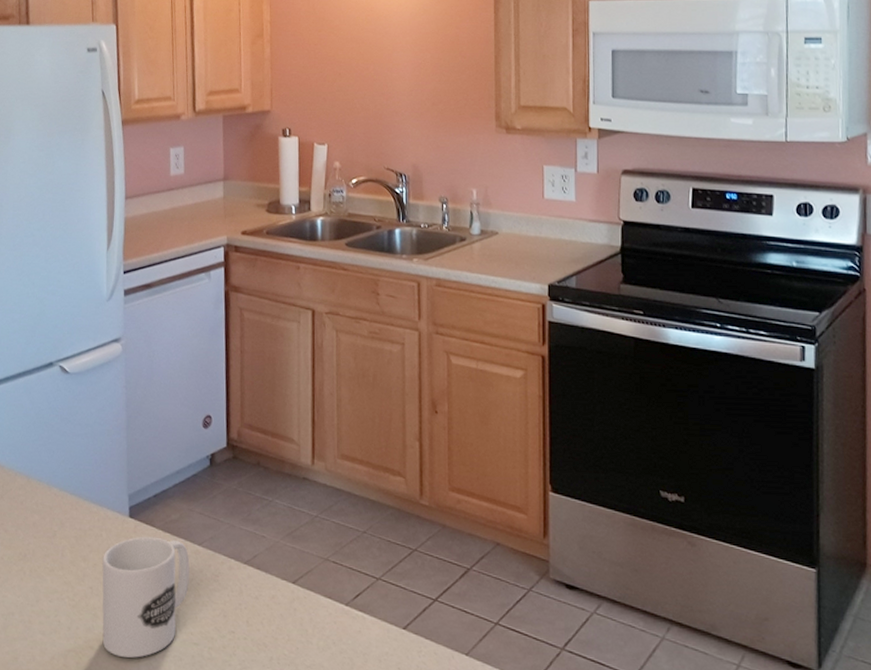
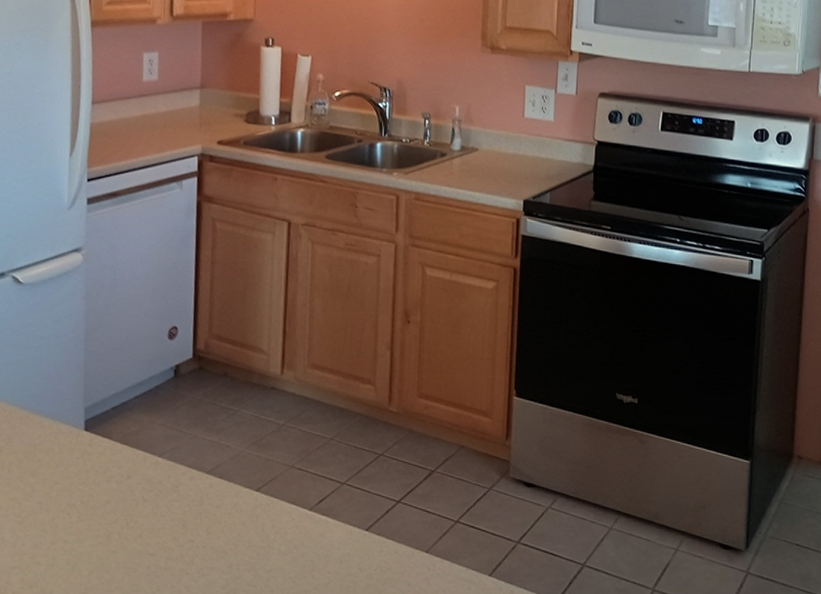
mug: present [102,536,190,658] -> none [50,449,149,572]

